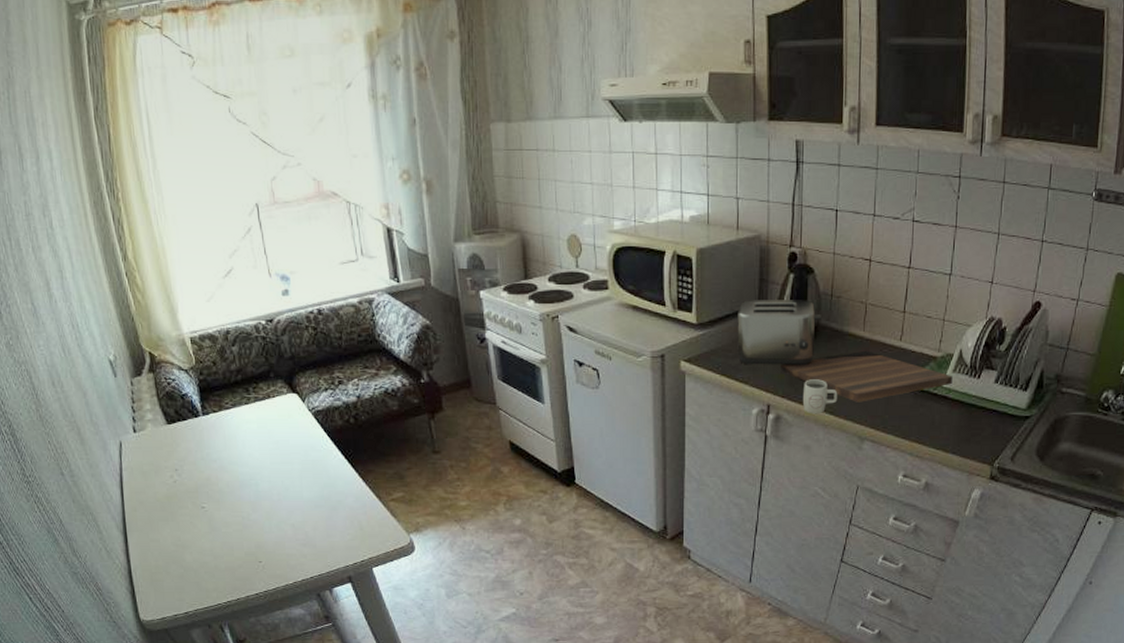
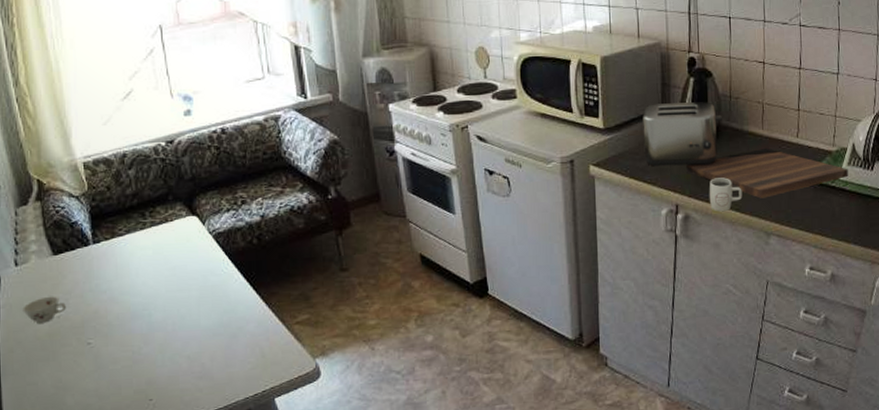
teacup: none [142,462,181,486] -> present [23,296,66,323]

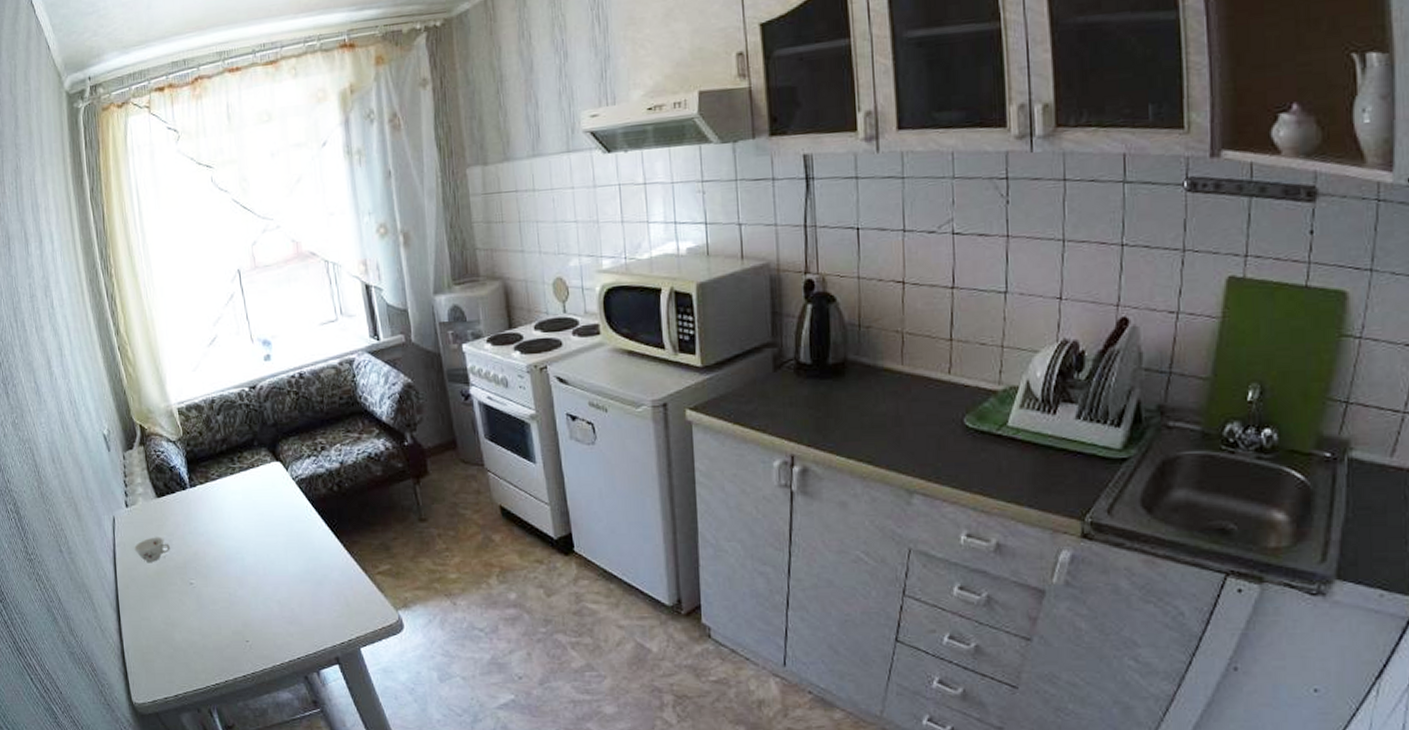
toaster: present [642,102,722,167] -> none [748,332,849,411]
cutting board: present [686,148,848,199] -> none [804,387,1020,449]
mug: present [709,177,743,212] -> none [832,423,876,465]

